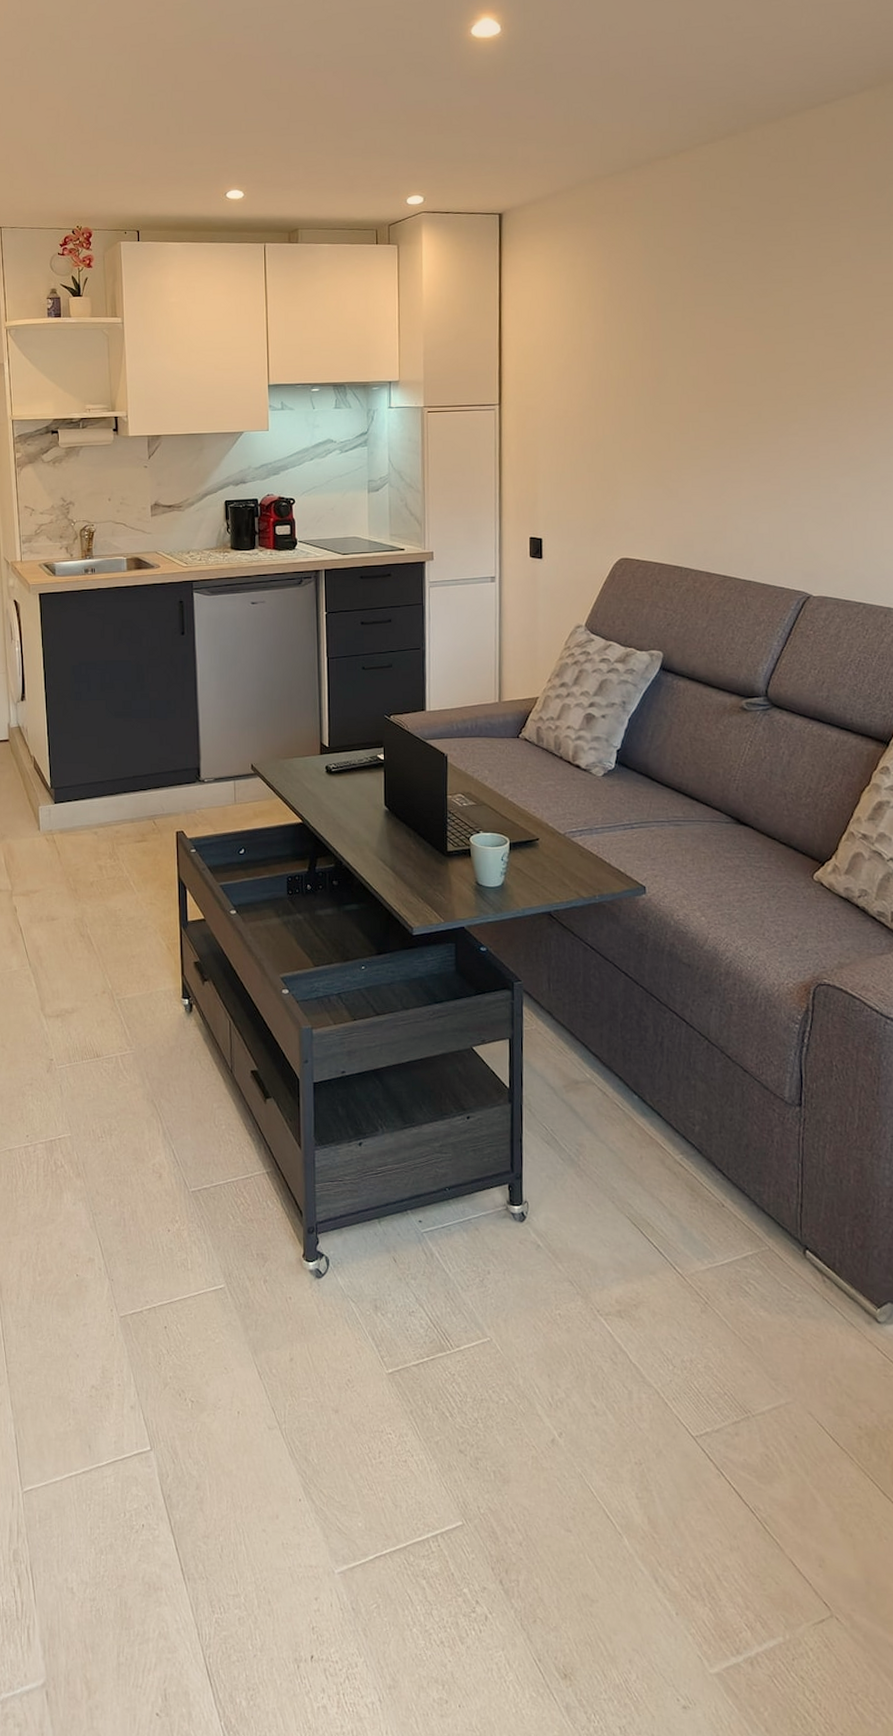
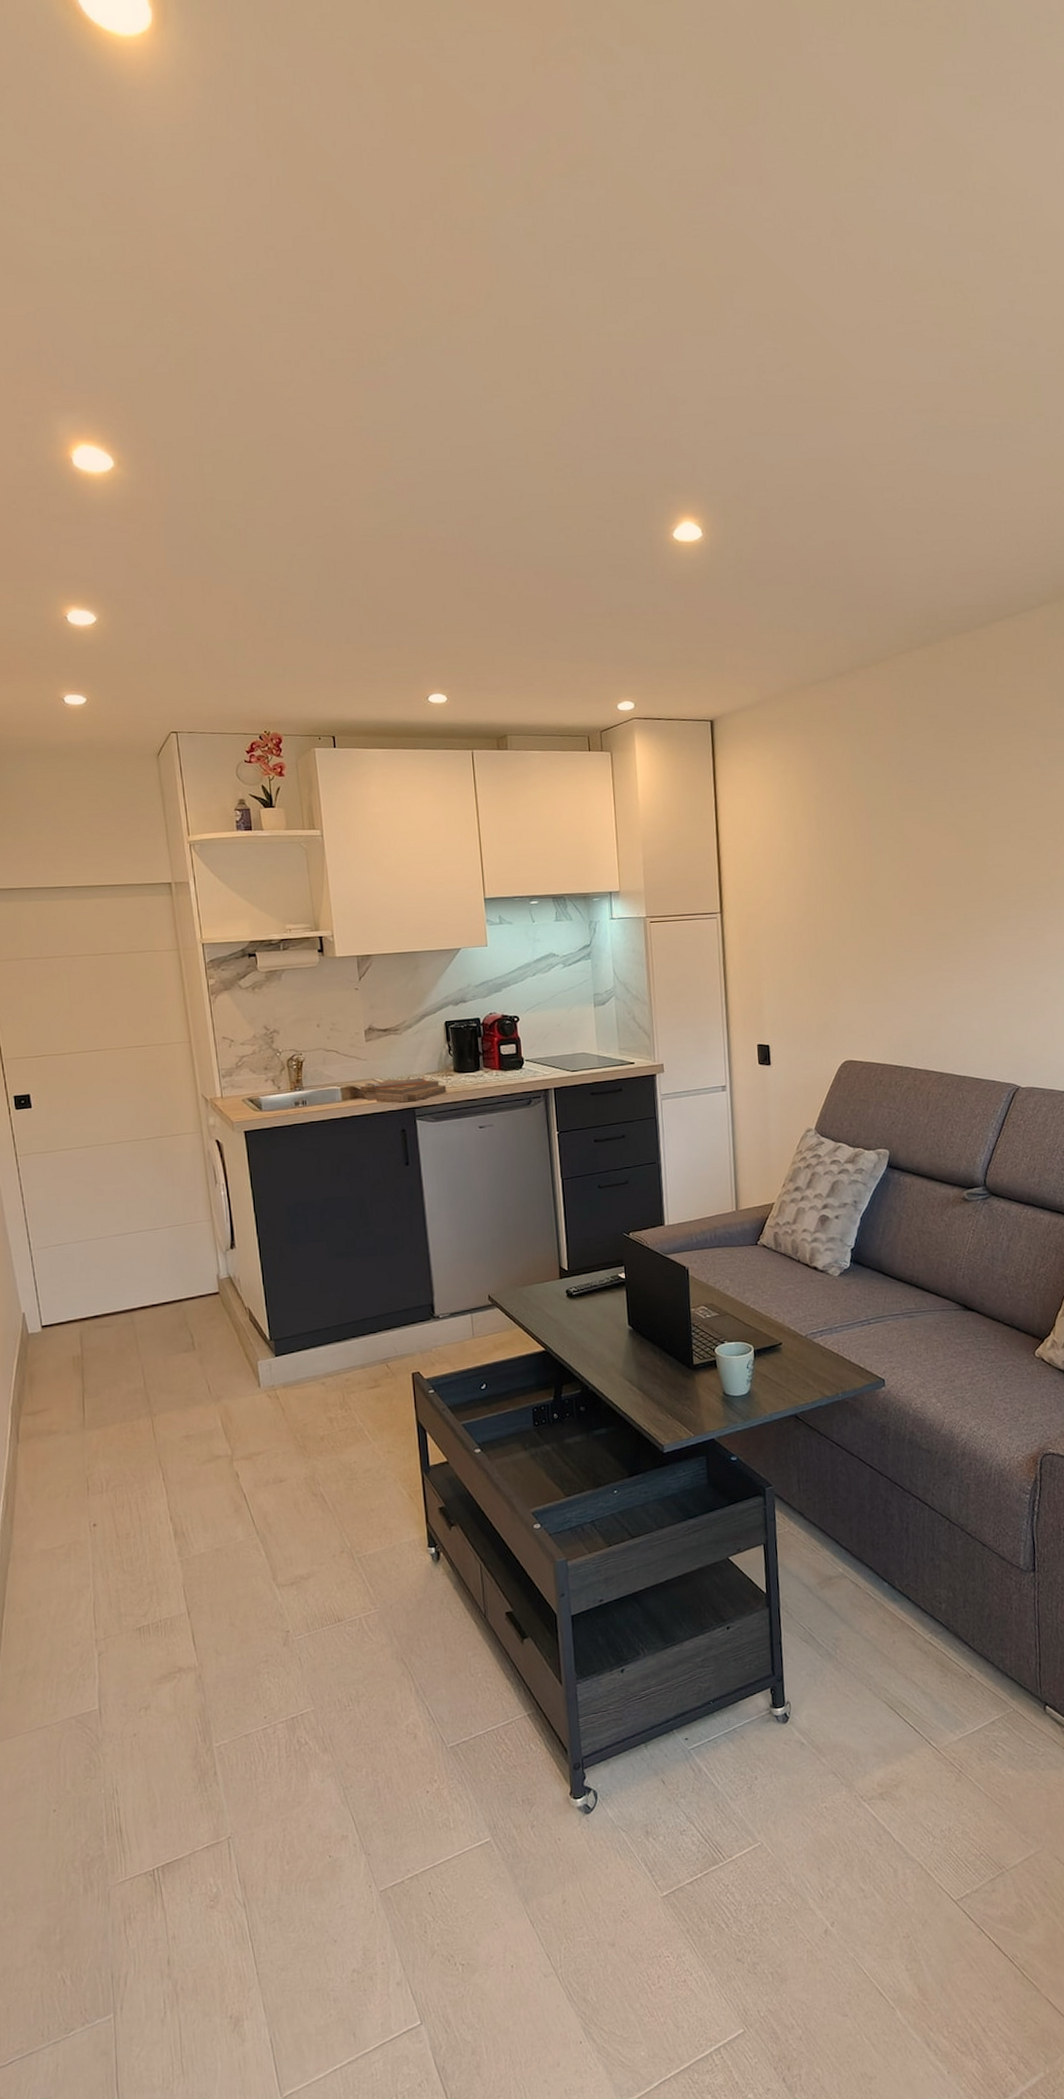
clipboard: none [144,553,223,576] -> present [360,1077,447,1104]

